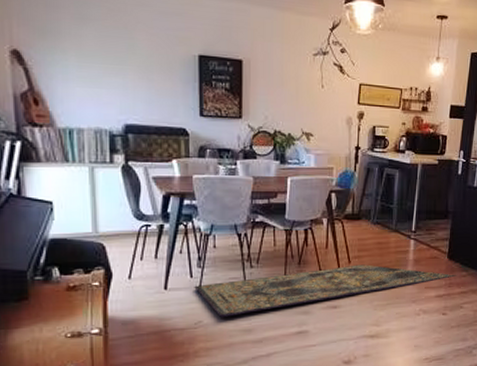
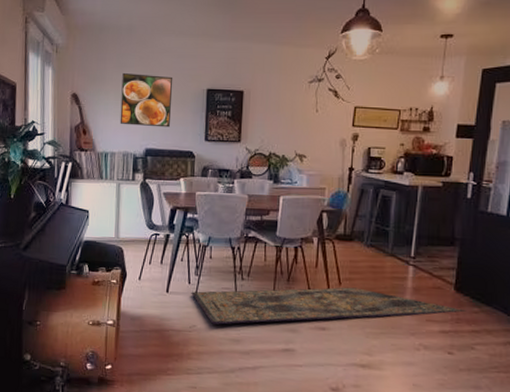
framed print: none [84,26,156,99] -> present [119,72,173,128]

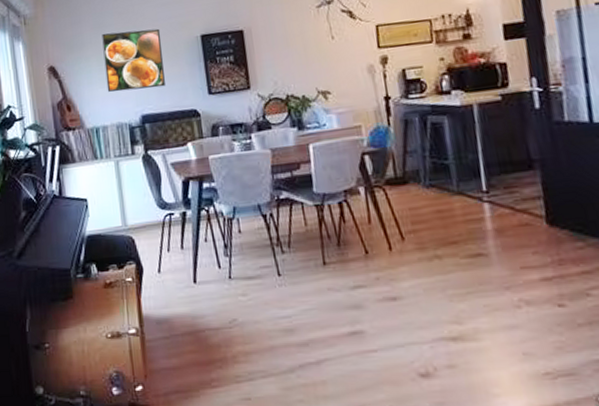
rug: present [191,287,466,325] -> none [224,240,568,314]

